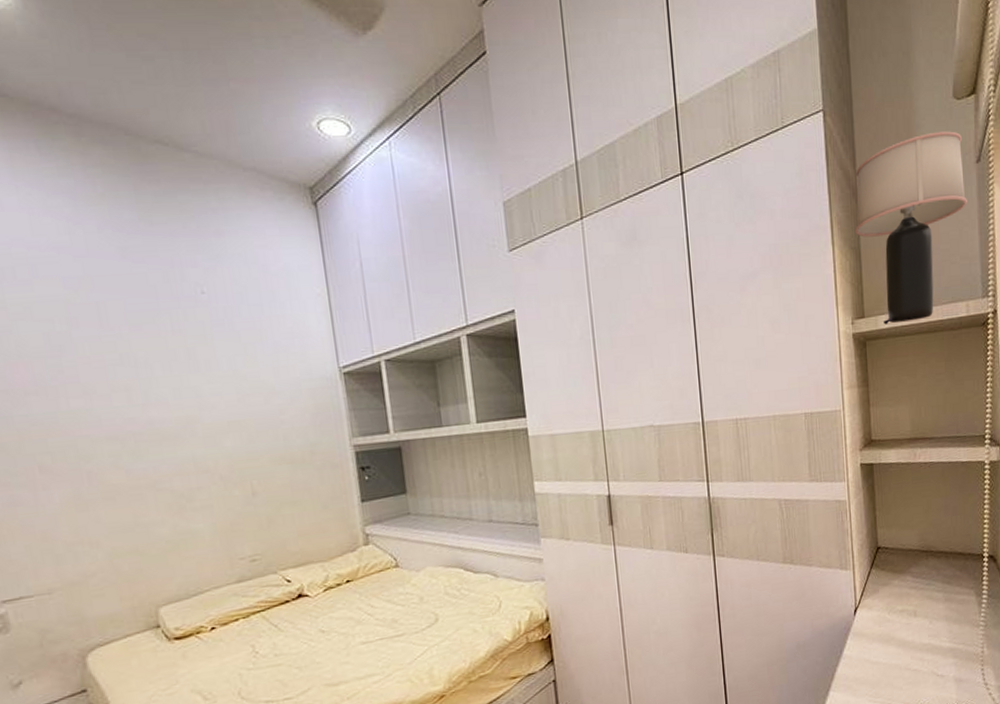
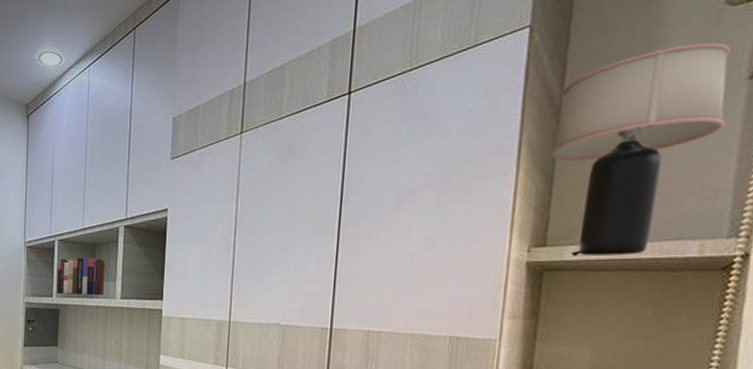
books: none [388,378,456,429] -> present [56,258,106,296]

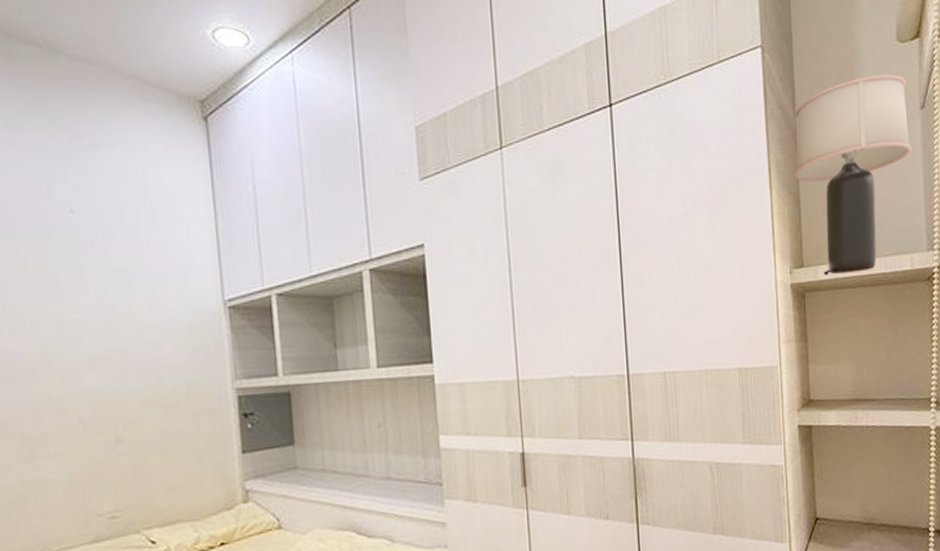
books: present [56,258,106,296] -> none [279,316,353,371]

